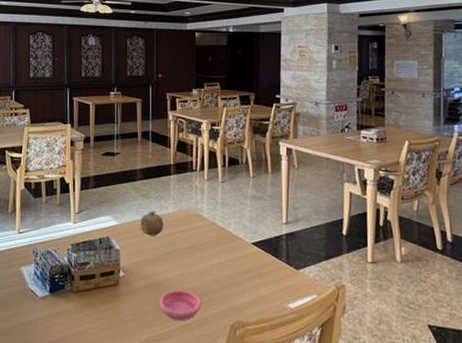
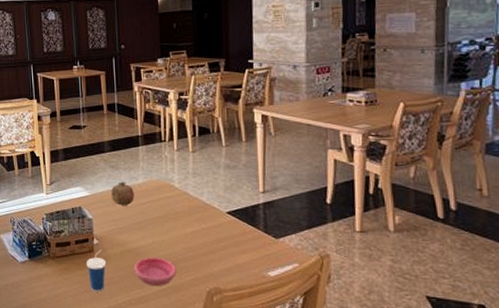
cup: none [111,282,132,328] -> present [87,249,107,292]

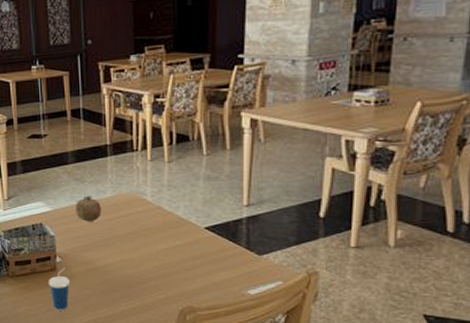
saucer: present [133,257,177,286] -> none [100,275,147,305]

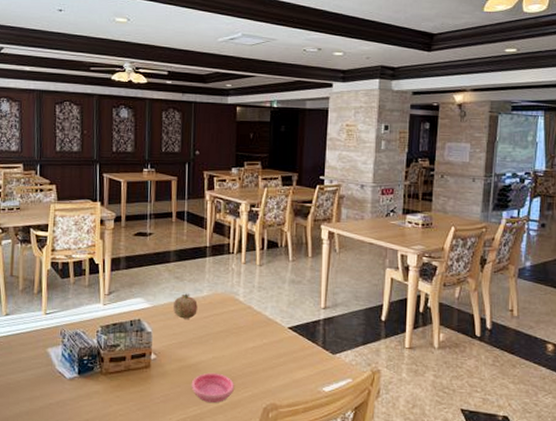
cup: present [49,268,71,311] -> none [142,365,163,410]
saucer: none [100,275,147,305] -> present [191,372,235,403]

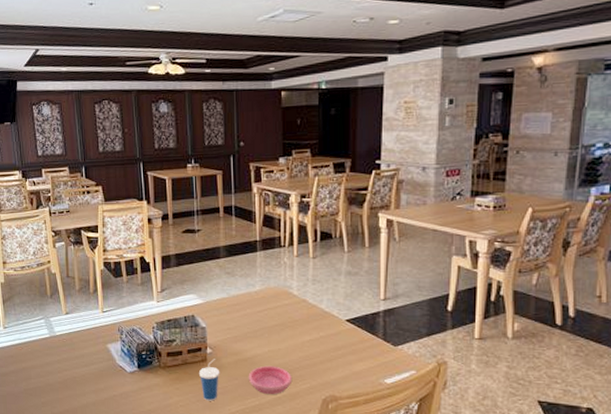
cup: none [142,365,163,410] -> present [199,359,220,401]
fruit: present [172,293,198,319] -> none [225,289,251,314]

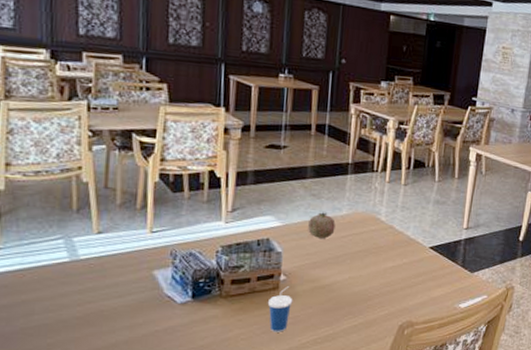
fruit: none [225,289,251,314] -> present [307,212,336,239]
saucer: present [248,365,293,394] -> none [324,293,371,322]

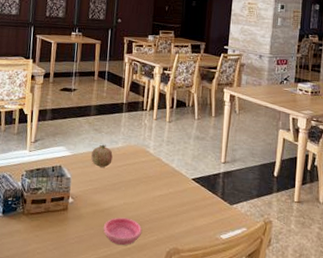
cup: present [268,286,293,332] -> none [59,208,79,250]
saucer: none [324,293,371,322] -> present [103,217,142,245]

